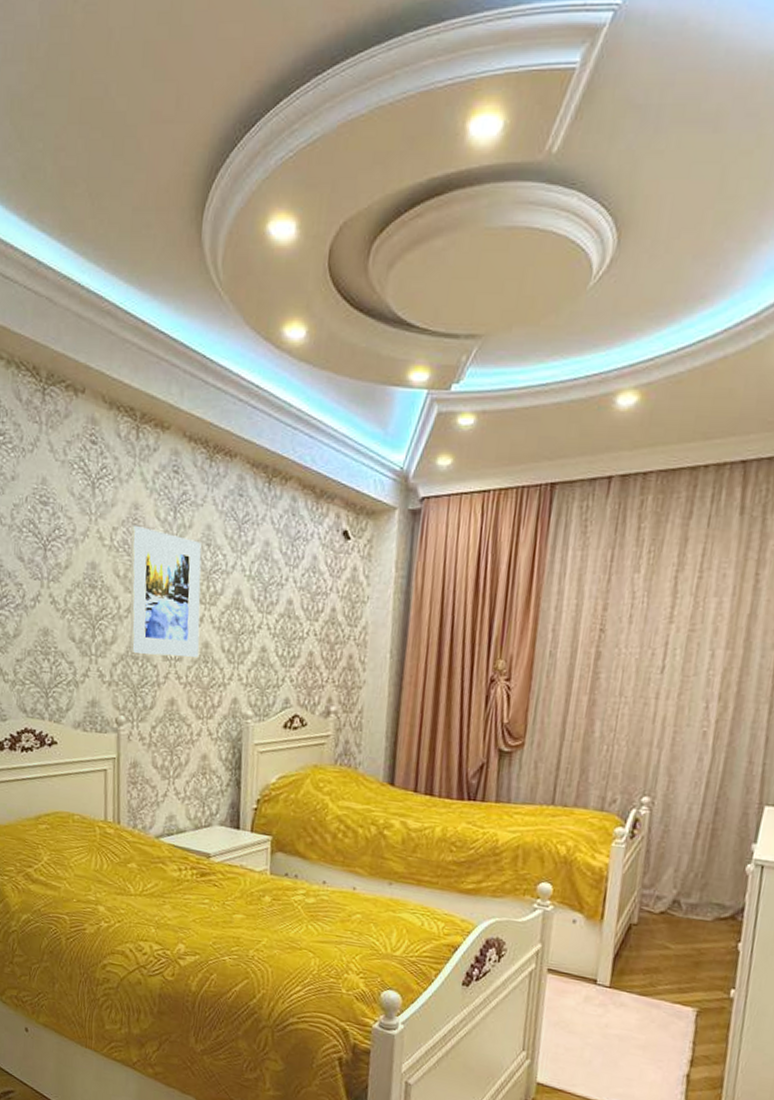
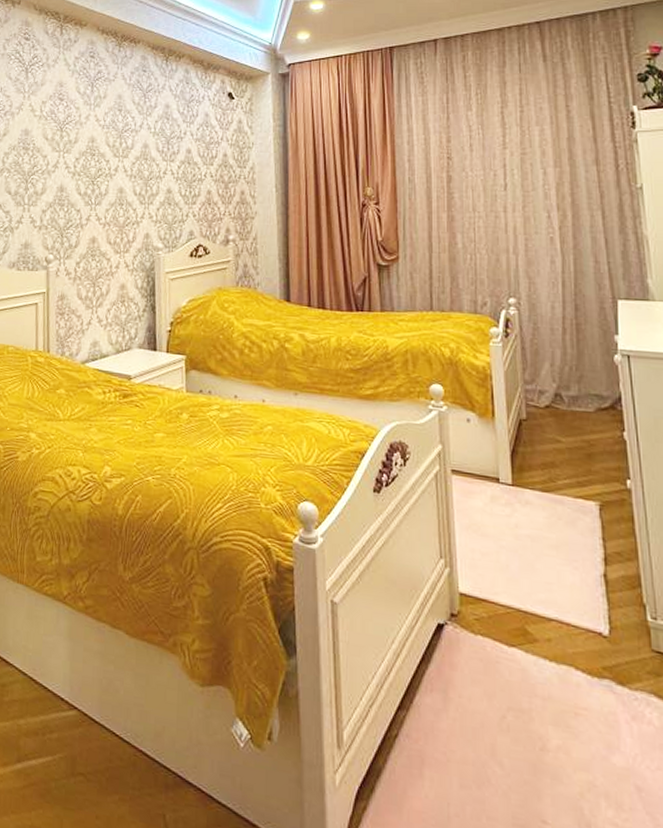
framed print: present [129,525,202,658] -> none [56,98,116,202]

